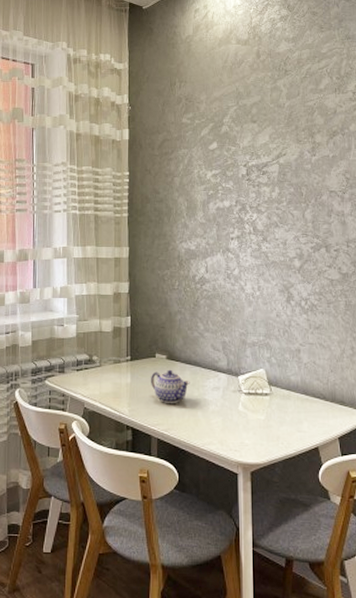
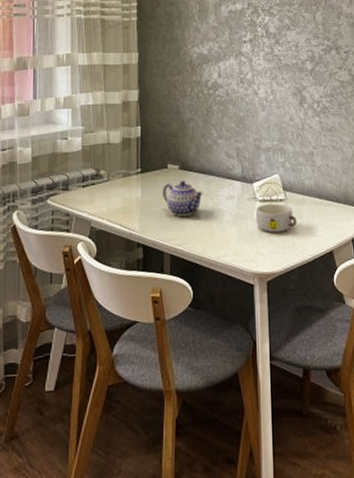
bowl: none [240,396,282,425] -> present [255,203,297,232]

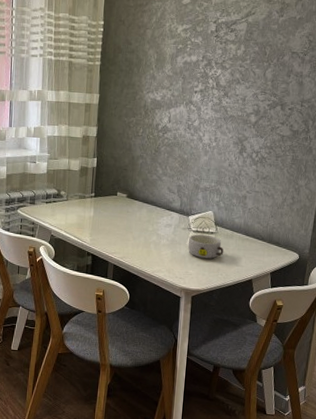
teapot: present [163,180,204,216] -> none [111,206,146,236]

